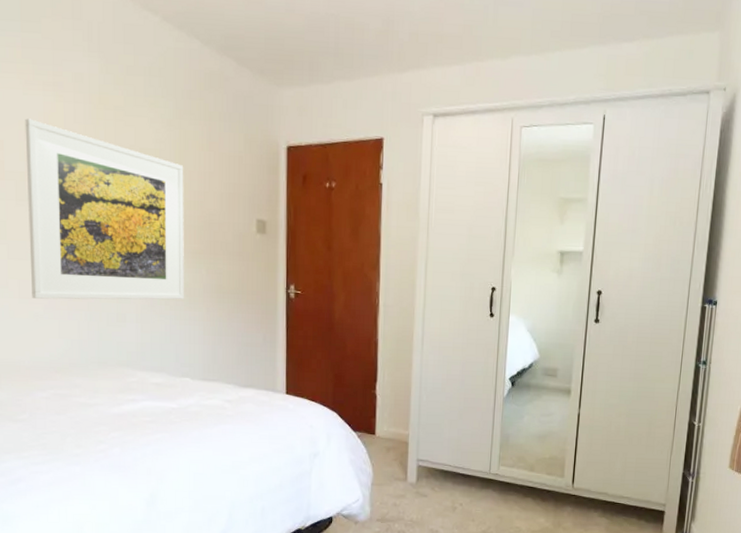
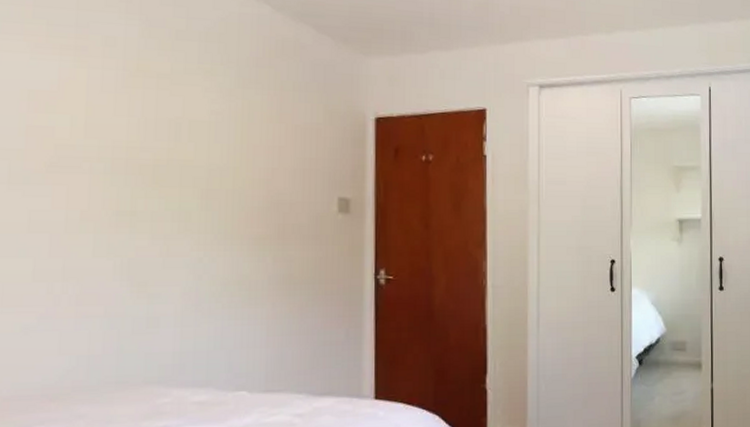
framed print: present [25,118,184,300] -> none [21,86,247,306]

